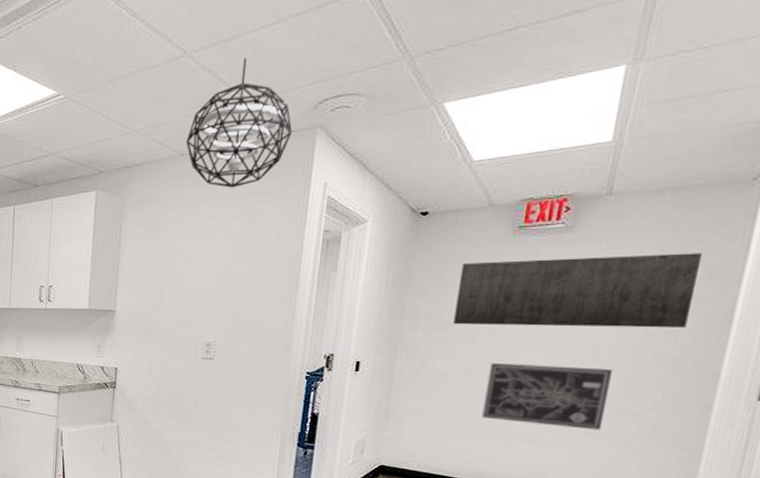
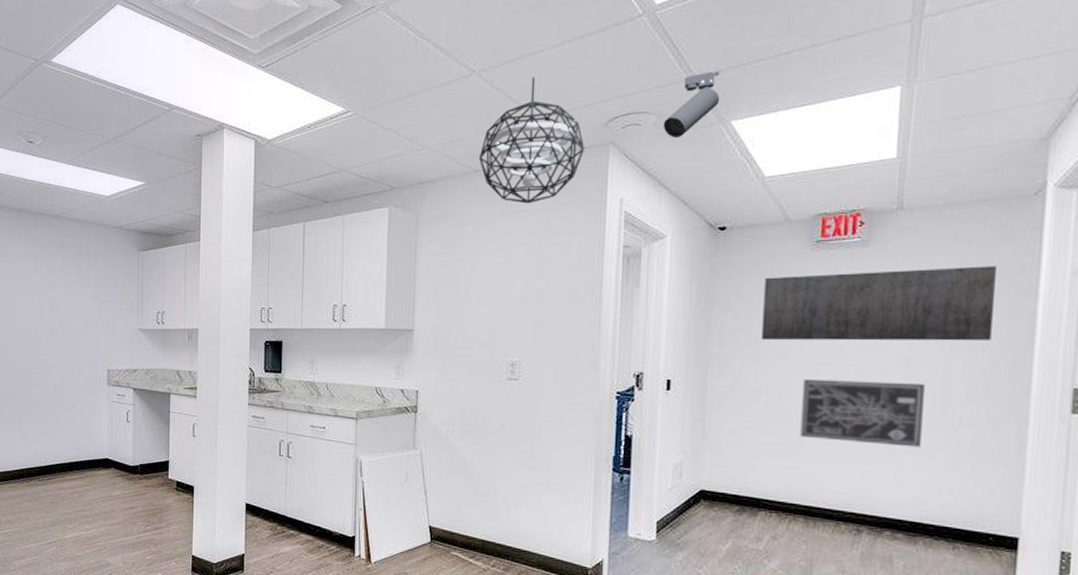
track light: none [373,49,437,121] -> present [663,70,720,139]

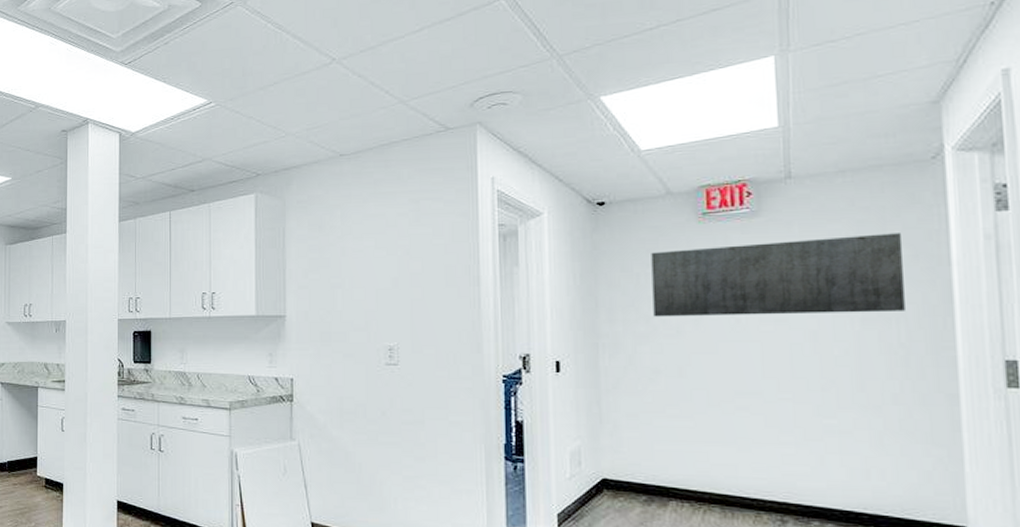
pendant light: present [478,76,585,204] -> none [343,61,452,186]
track light: present [663,70,720,139] -> none [530,48,587,116]
wall art: present [800,379,925,448] -> none [703,357,842,428]

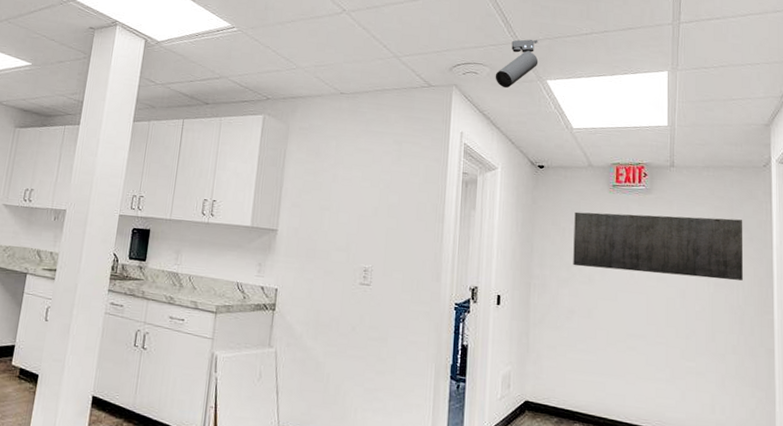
track light: none [530,48,587,116] -> present [495,39,539,89]

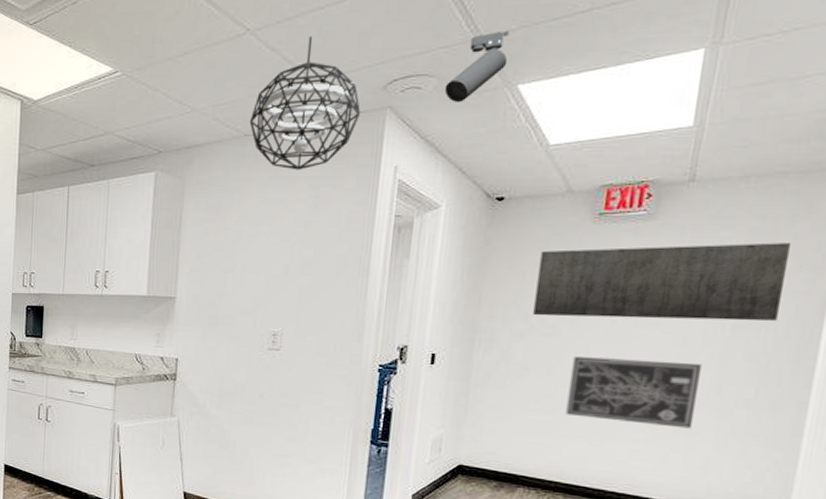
pendant light: none [344,22,434,127] -> present [249,35,361,170]
wall art: none [605,303,698,370] -> present [565,356,702,429]

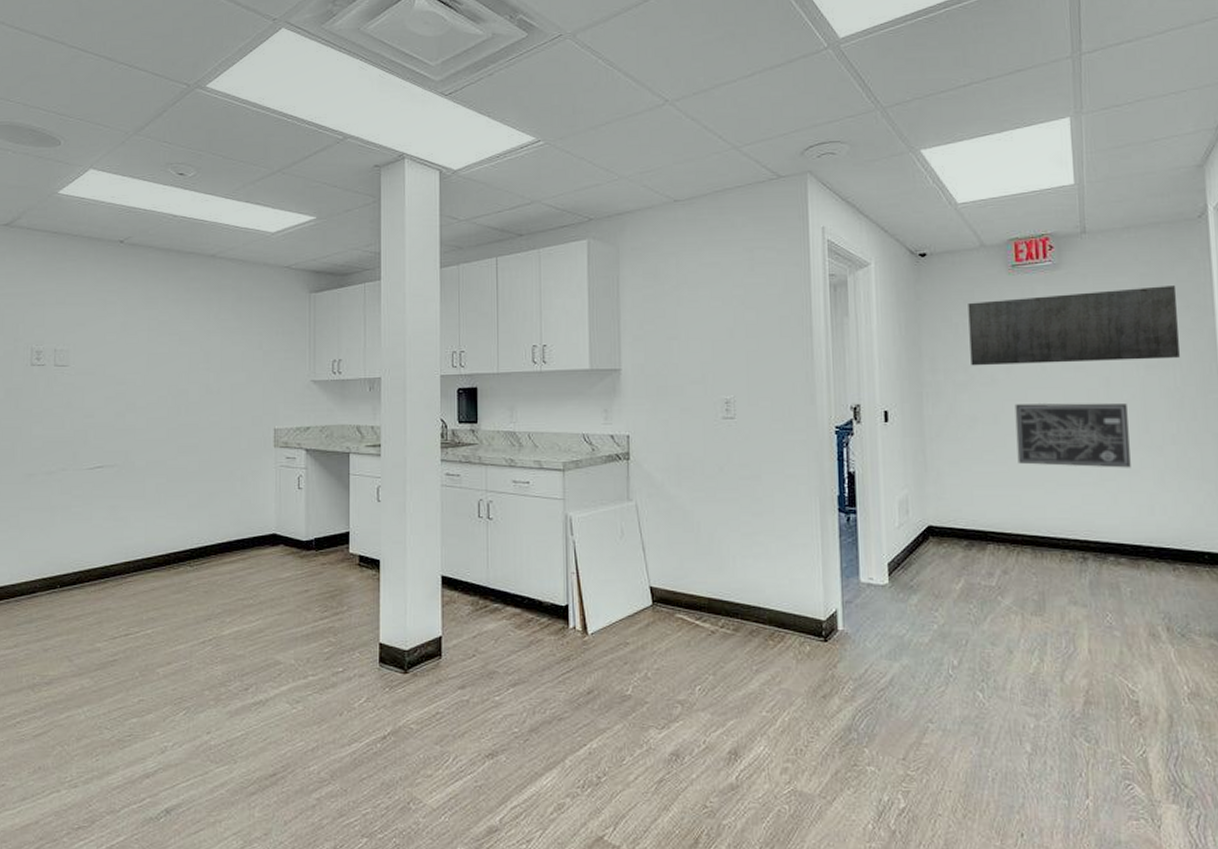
pendant light: present [249,35,361,170] -> none [677,106,784,234]
track light: present [444,30,510,103] -> none [856,101,908,167]

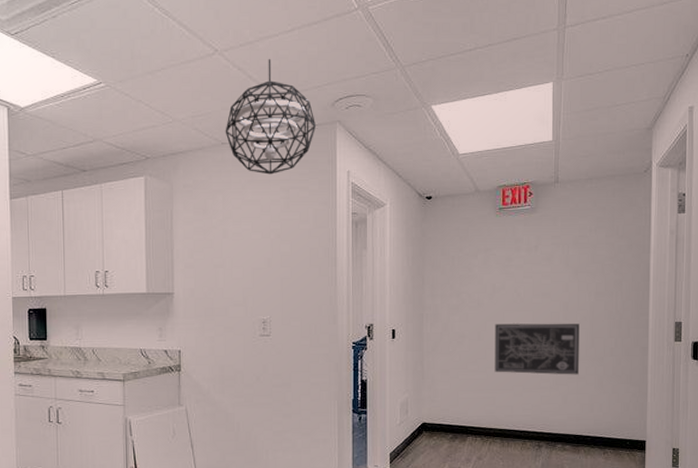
pendant light: none [677,106,784,234] -> present [225,58,317,175]
wall panel: present [968,286,1180,366] -> none [463,228,622,293]

